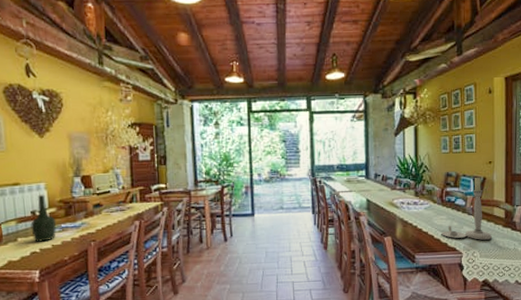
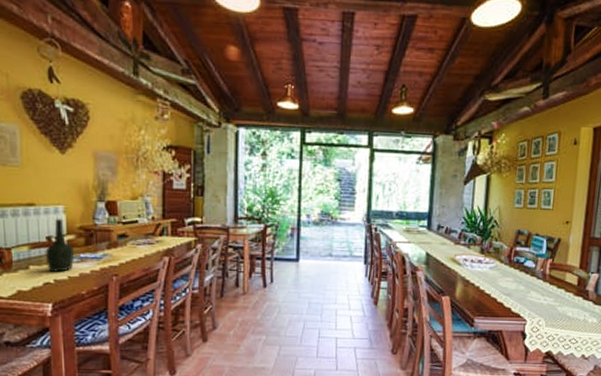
candlestick: present [441,177,493,240] -> none [505,237,562,308]

